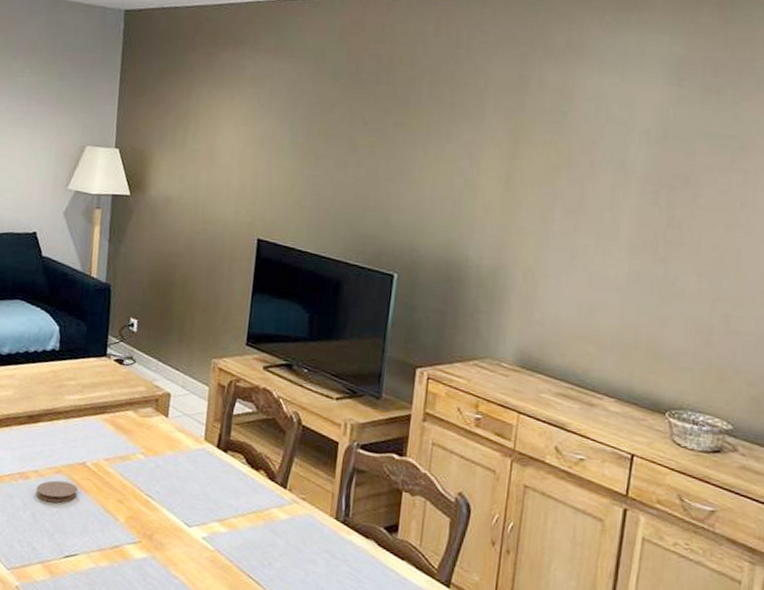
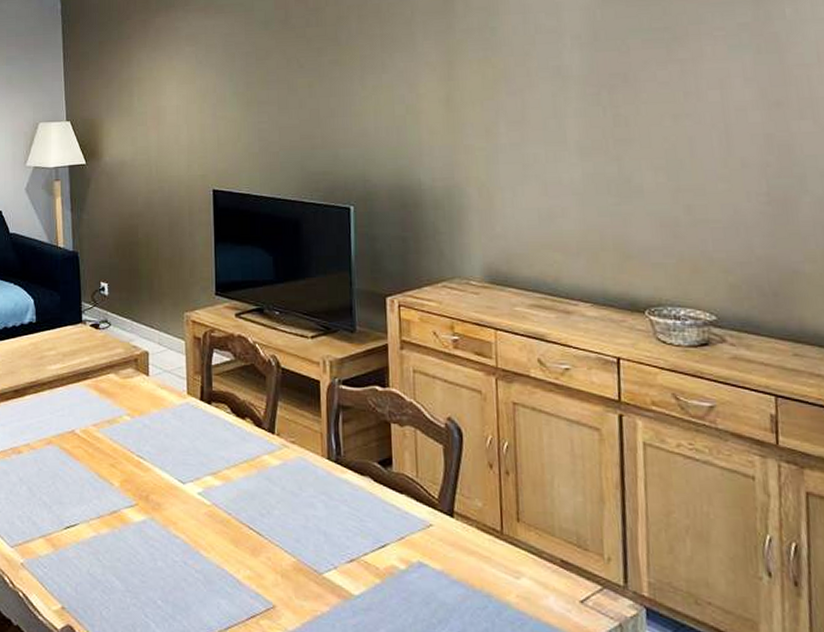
coaster: present [35,480,77,503] -> none [30,452,69,475]

